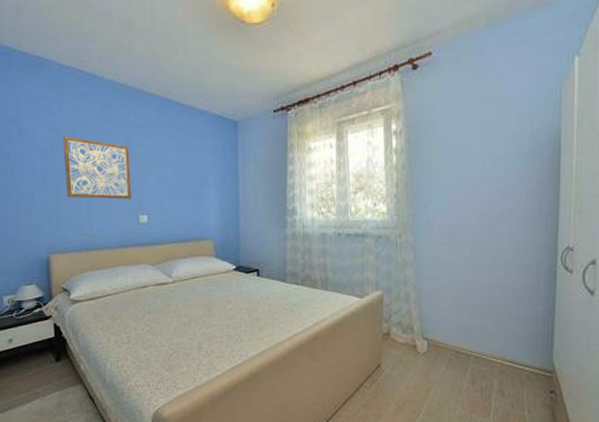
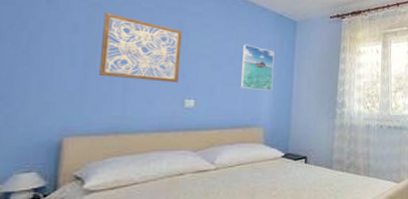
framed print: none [186,153,219,202] -> present [240,44,274,92]

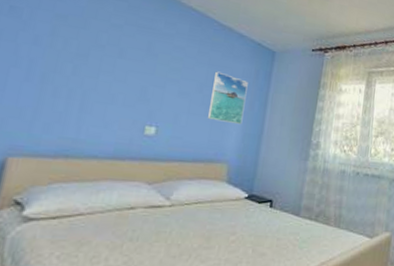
wall art: present [99,13,182,83] -> none [56,26,151,107]

